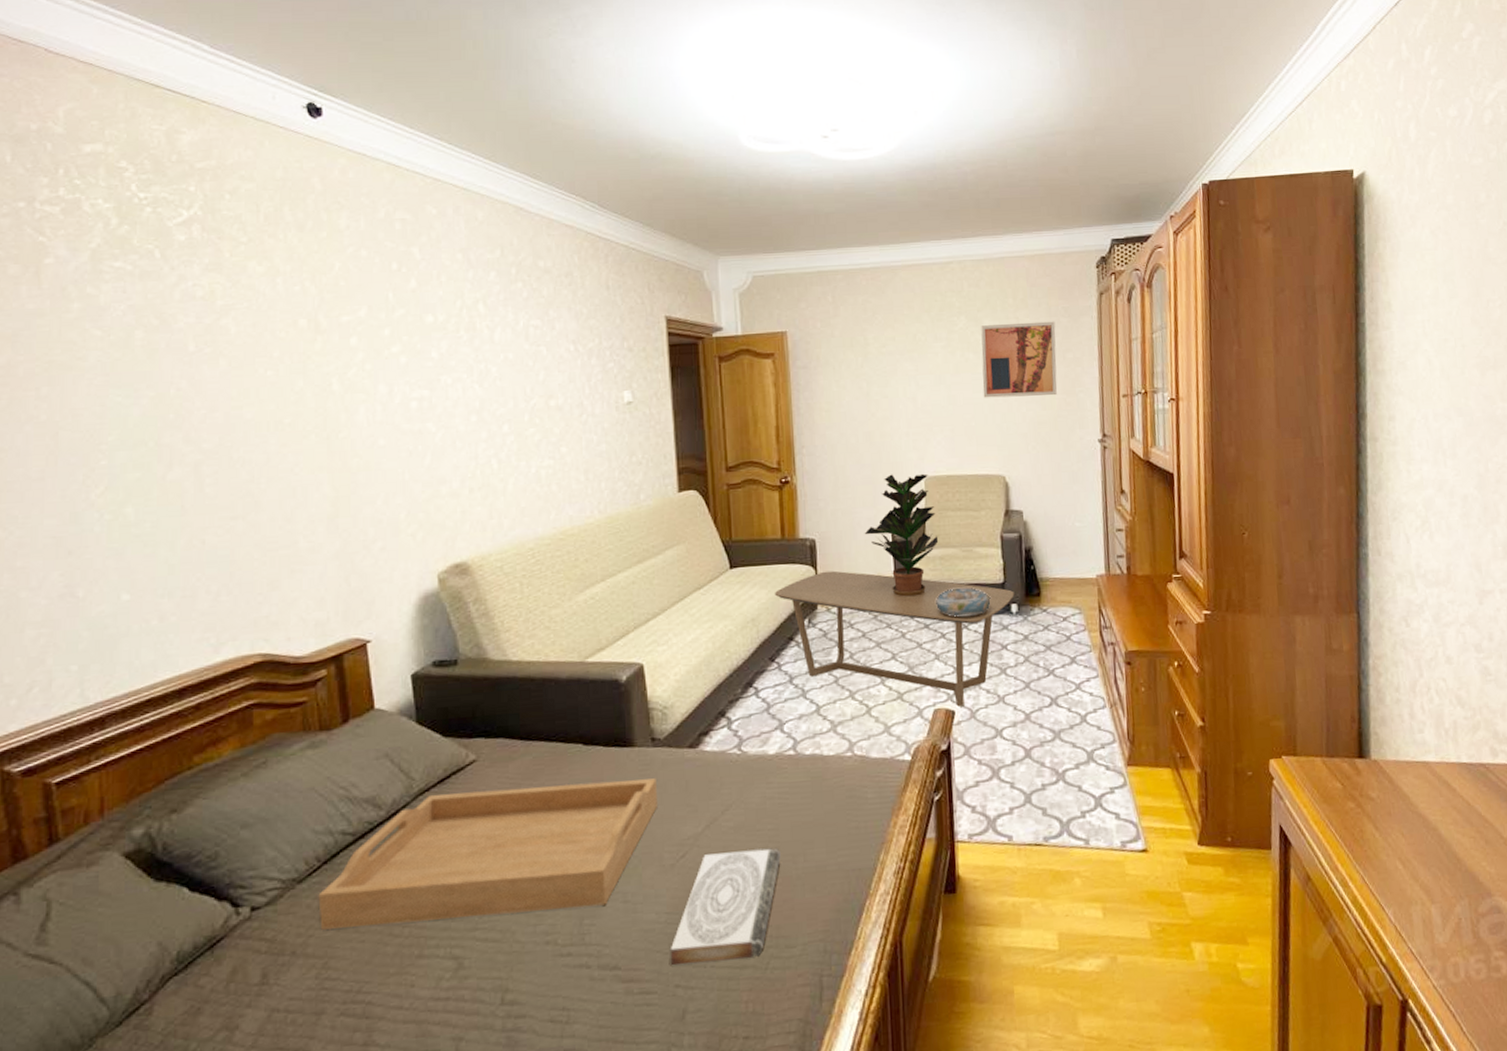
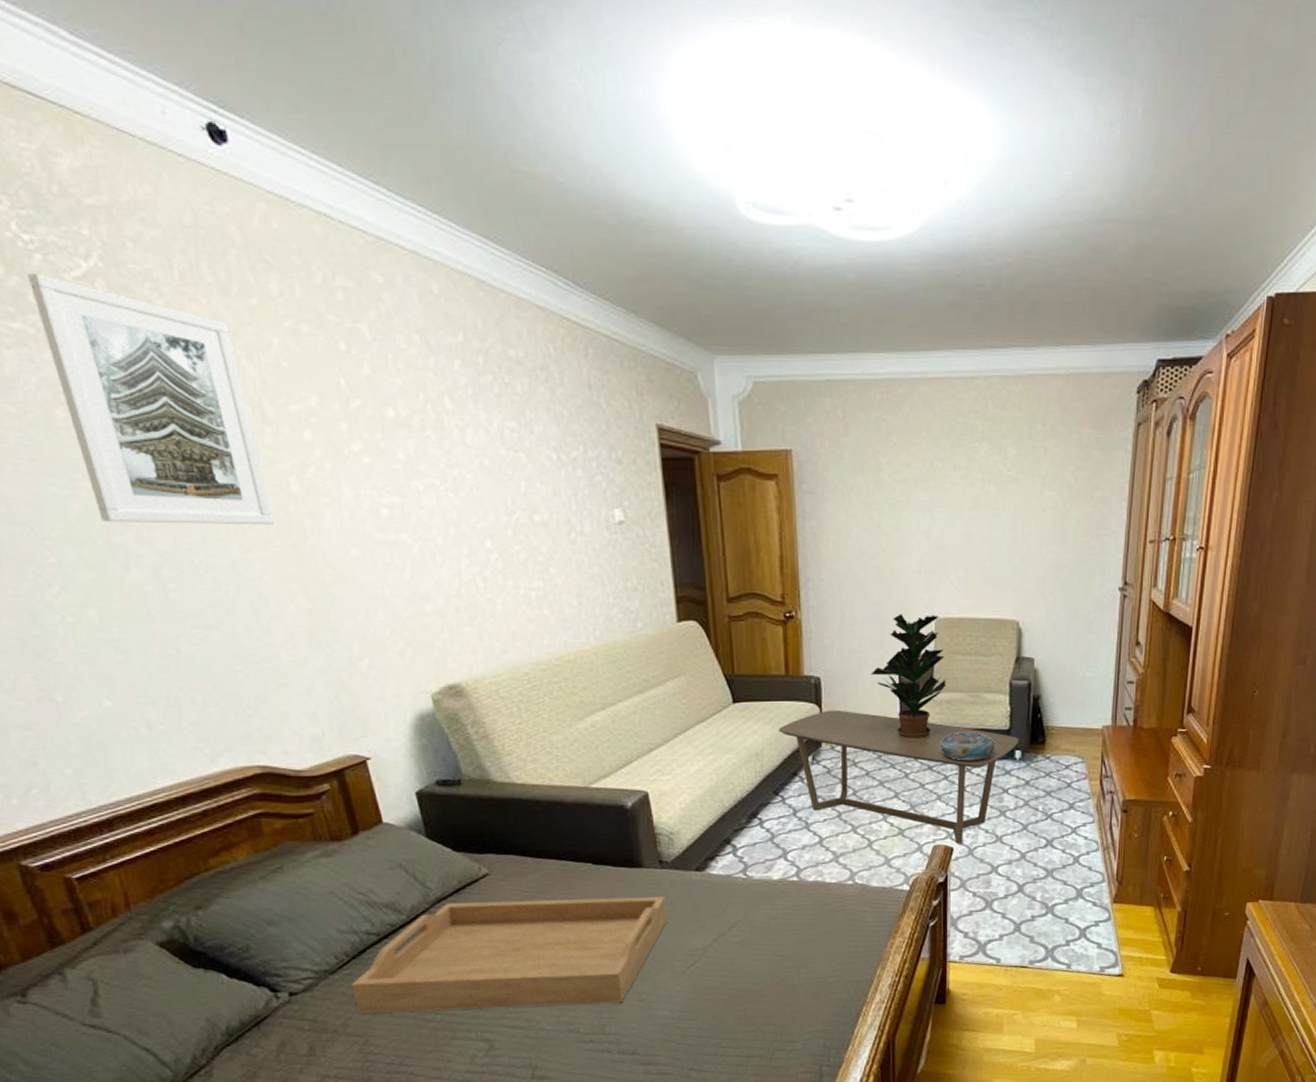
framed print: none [137,222,313,426] -> present [28,272,276,525]
book: present [670,847,781,965] -> none [683,960,784,1053]
wall art: present [981,321,1057,398] -> none [1002,453,1086,538]

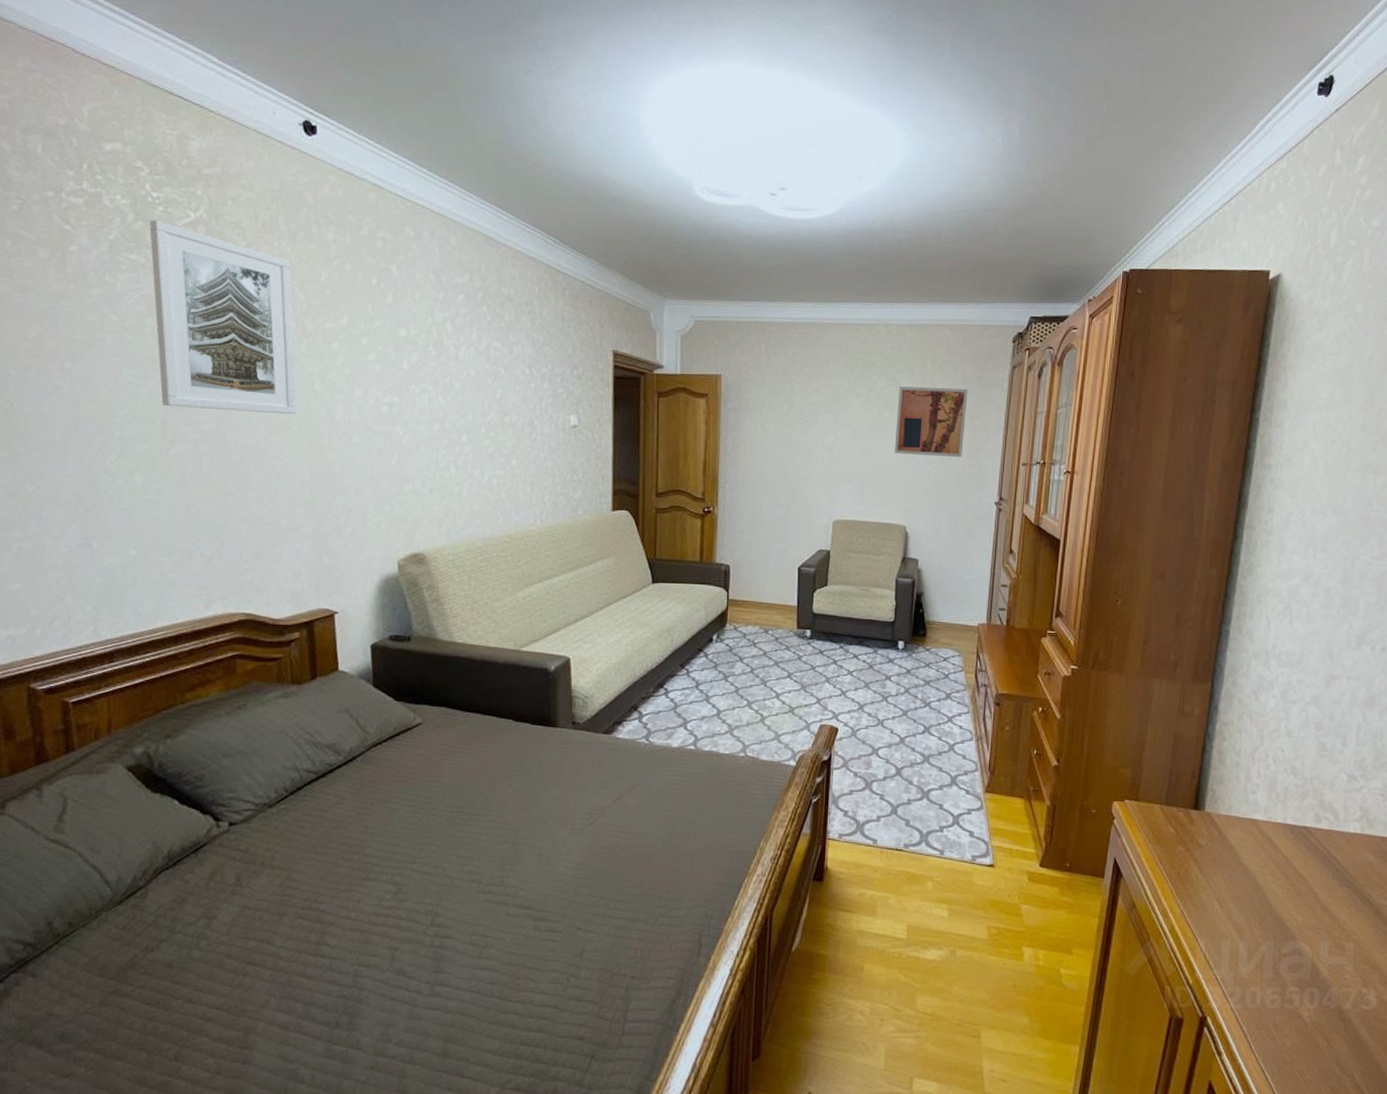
serving tray: present [351,897,668,1014] -> none [284,747,574,856]
coffee table: present [779,710,1019,844] -> none [690,594,903,725]
potted plant: present [870,614,946,739] -> none [774,514,840,625]
decorative bowl: present [940,732,995,761] -> none [831,621,881,648]
wall art: none [1002,453,1086,538] -> present [894,387,968,458]

